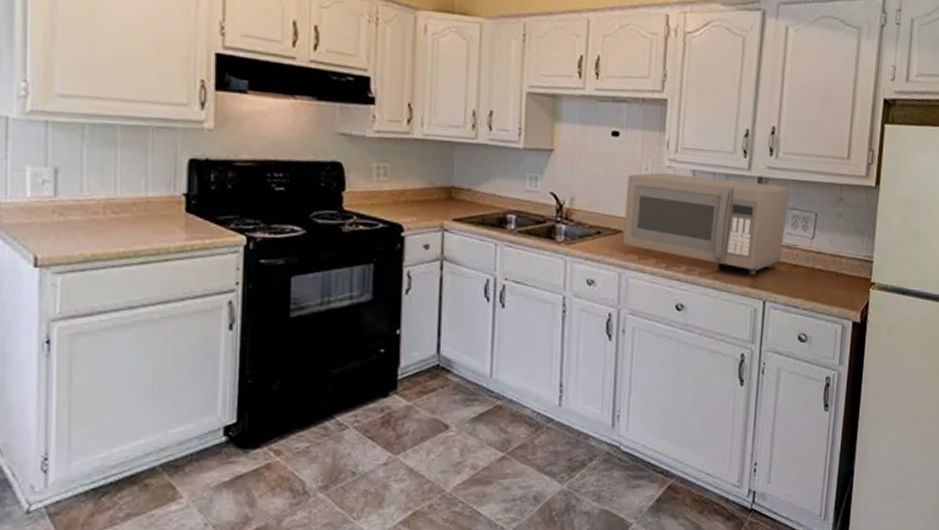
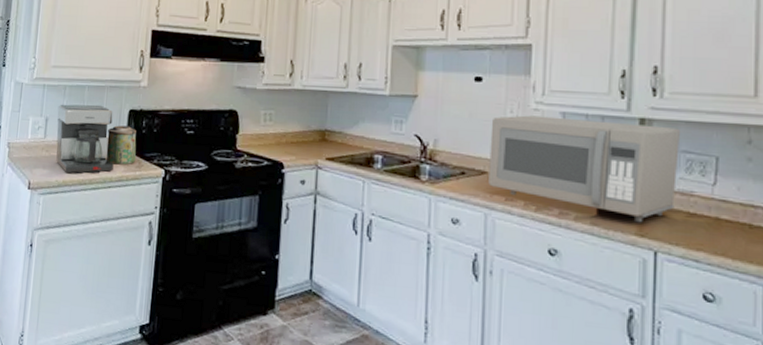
coffee maker: none [73,149,171,243] -> present [56,104,114,173]
canister: none [158,179,204,232] -> present [106,125,137,166]

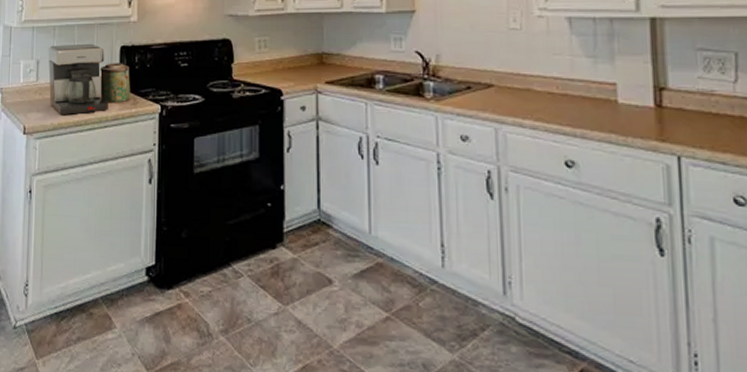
microwave: present [488,115,680,223] -> none [494,22,695,127]

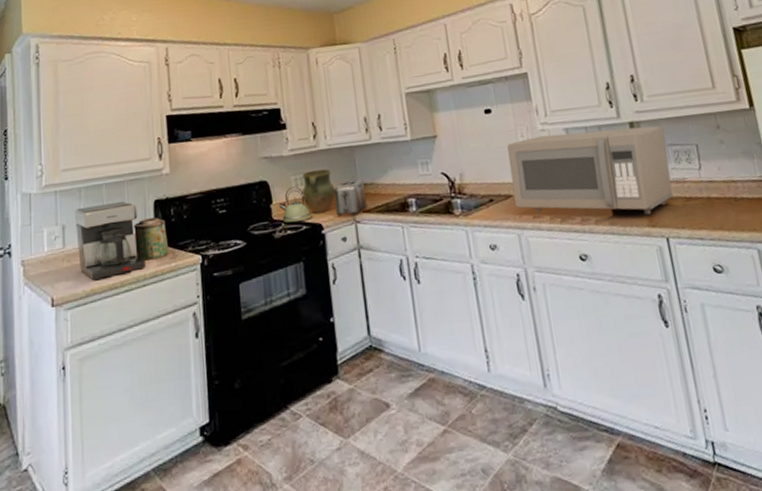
kettle: none [241,48,272,85] -> present [279,186,312,224]
ceramic jug: none [264,34,299,79] -> present [301,169,336,214]
toaster: none [296,49,331,85] -> present [334,180,368,217]
microwave: none [494,22,695,127] -> present [507,125,674,215]

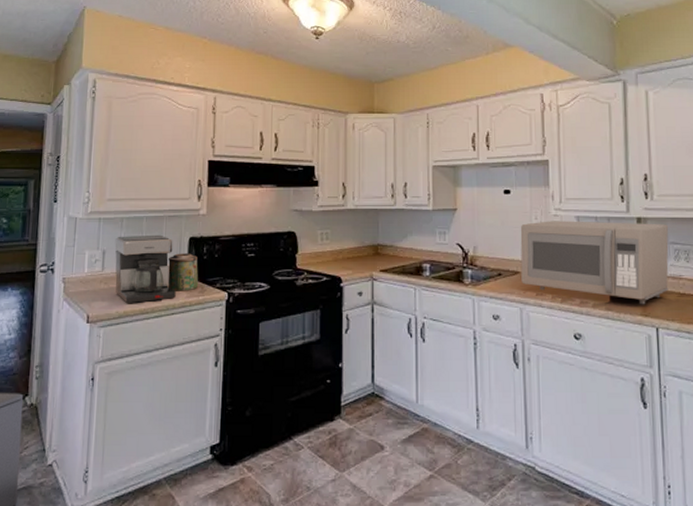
kettle: present [279,186,312,224] -> none [304,240,333,273]
ceramic jug: present [301,169,336,214] -> none [326,228,357,268]
toaster: present [334,180,368,217] -> none [354,241,385,273]

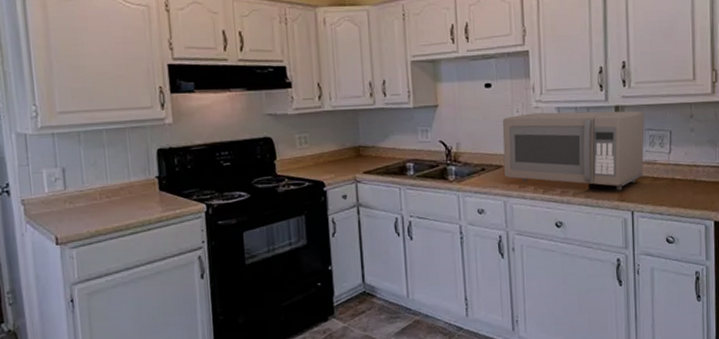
coffee maker: present [115,234,176,303] -> none [74,147,150,222]
canister: present [168,253,199,291] -> none [137,166,174,206]

